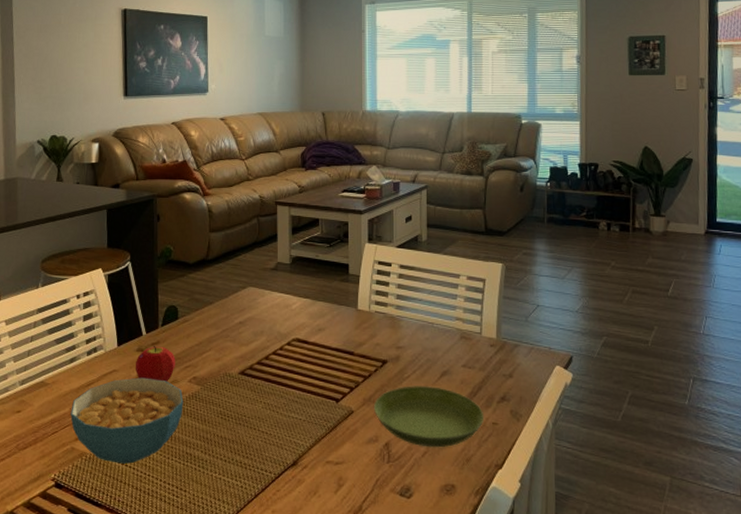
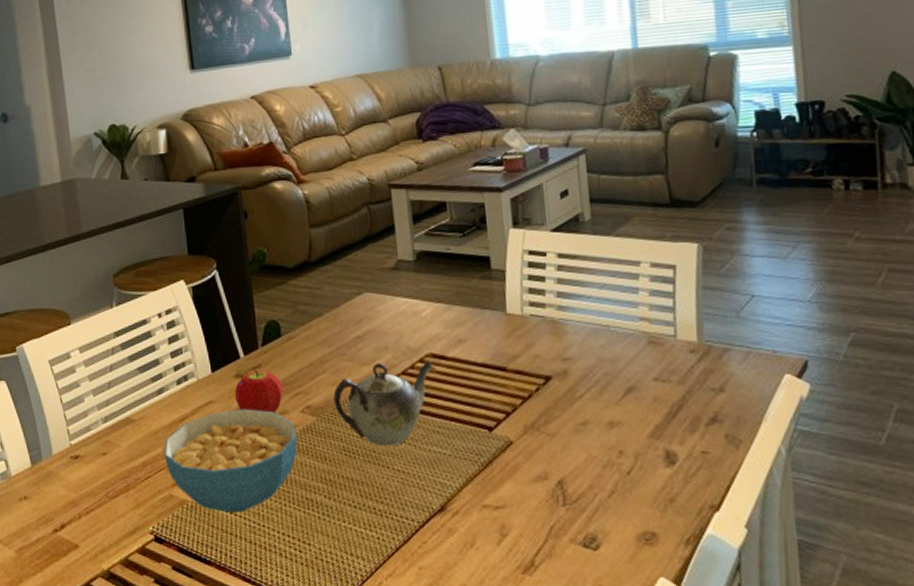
teapot: none [216,344,299,412] -> present [333,362,436,447]
saucer: present [373,385,485,448] -> none [538,405,690,486]

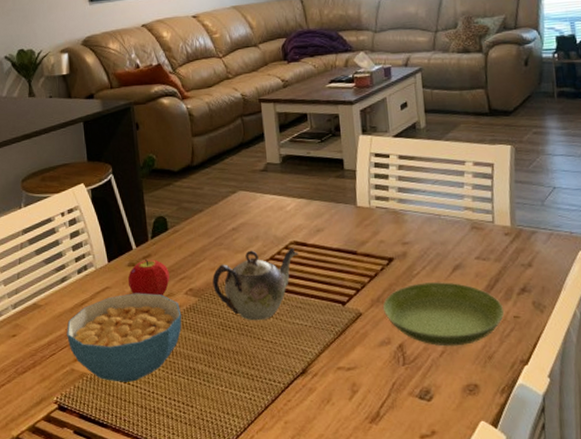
saucer: none [538,405,690,486] -> present [382,281,505,347]

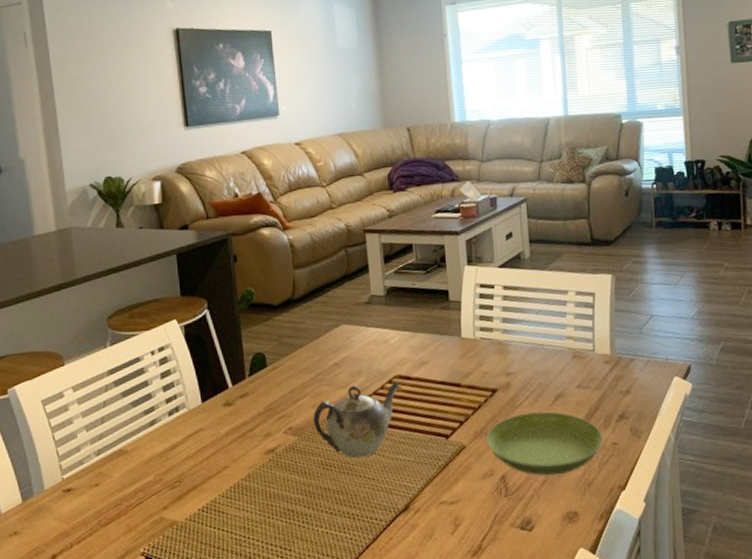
cereal bowl: present [66,293,182,382] -> none [155,433,281,529]
fruit: present [127,259,170,296] -> none [222,398,268,436]

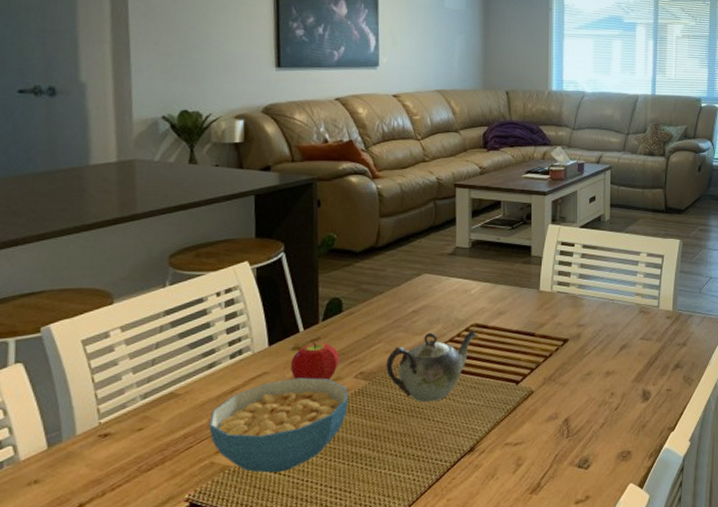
cereal bowl: none [155,433,281,529] -> present [209,377,349,473]
fruit: none [222,398,268,436] -> present [290,342,339,380]
saucer: present [486,411,604,476] -> none [553,359,660,419]

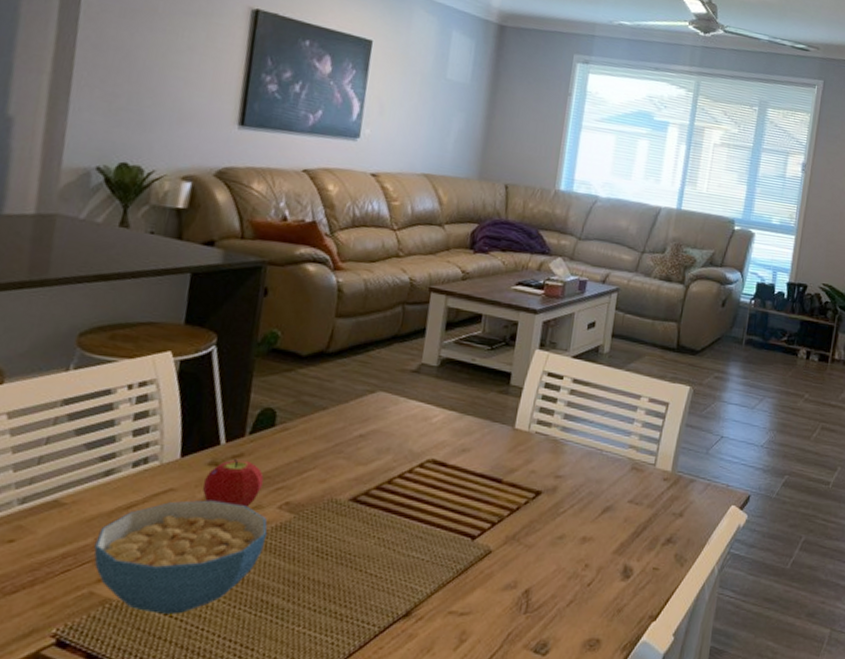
teapot: present [386,330,478,403] -> none [317,463,434,550]

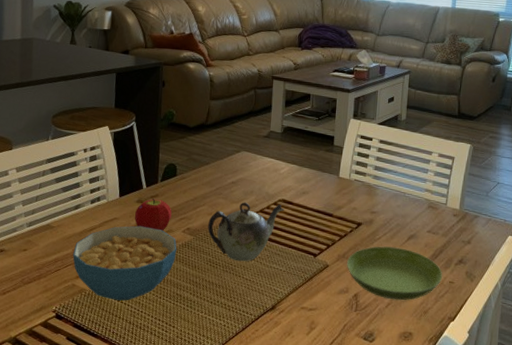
teapot: none [317,463,434,550] -> present [208,202,284,262]
saucer: none [516,522,646,596] -> present [346,246,443,301]

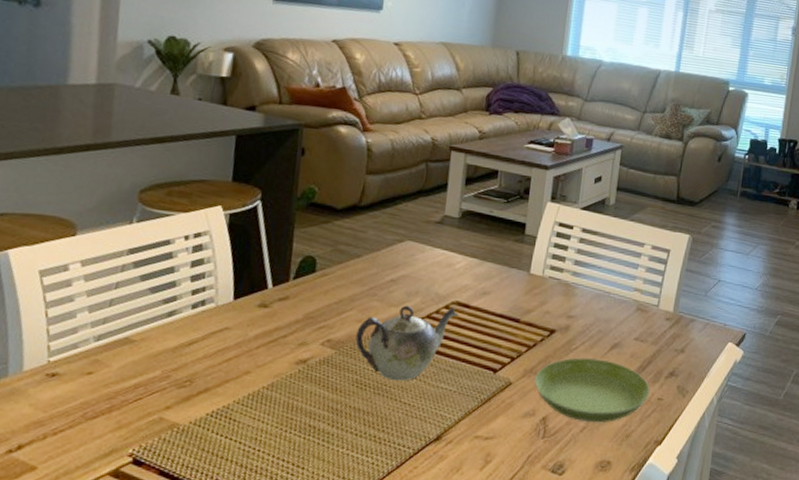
cereal bowl: present [73,225,177,301] -> none [162,337,312,437]
fruit: present [134,199,172,231] -> none [254,302,307,344]

